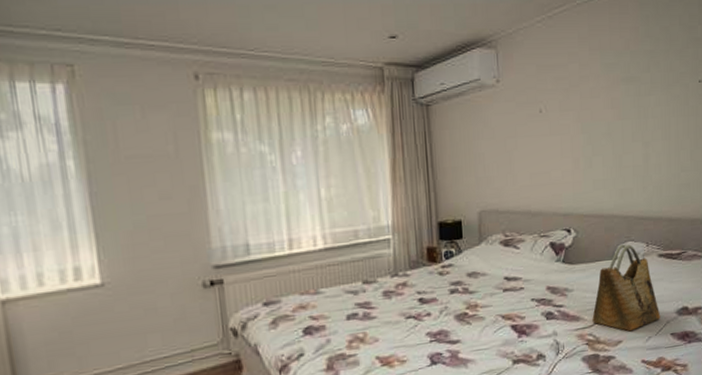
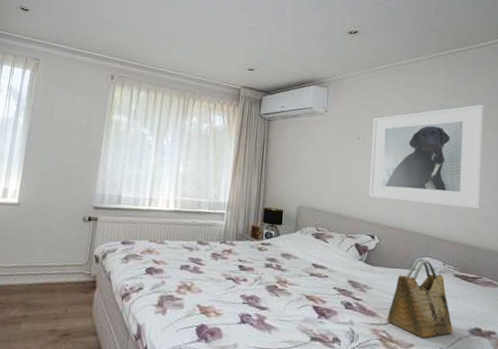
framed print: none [555,43,682,184] -> present [368,104,484,209]

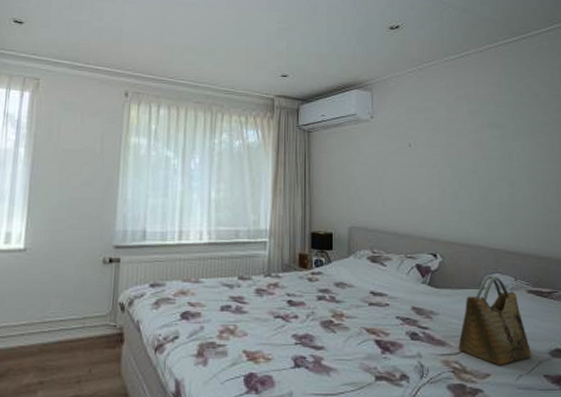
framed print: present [368,104,484,209] -> none [424,98,550,215]

